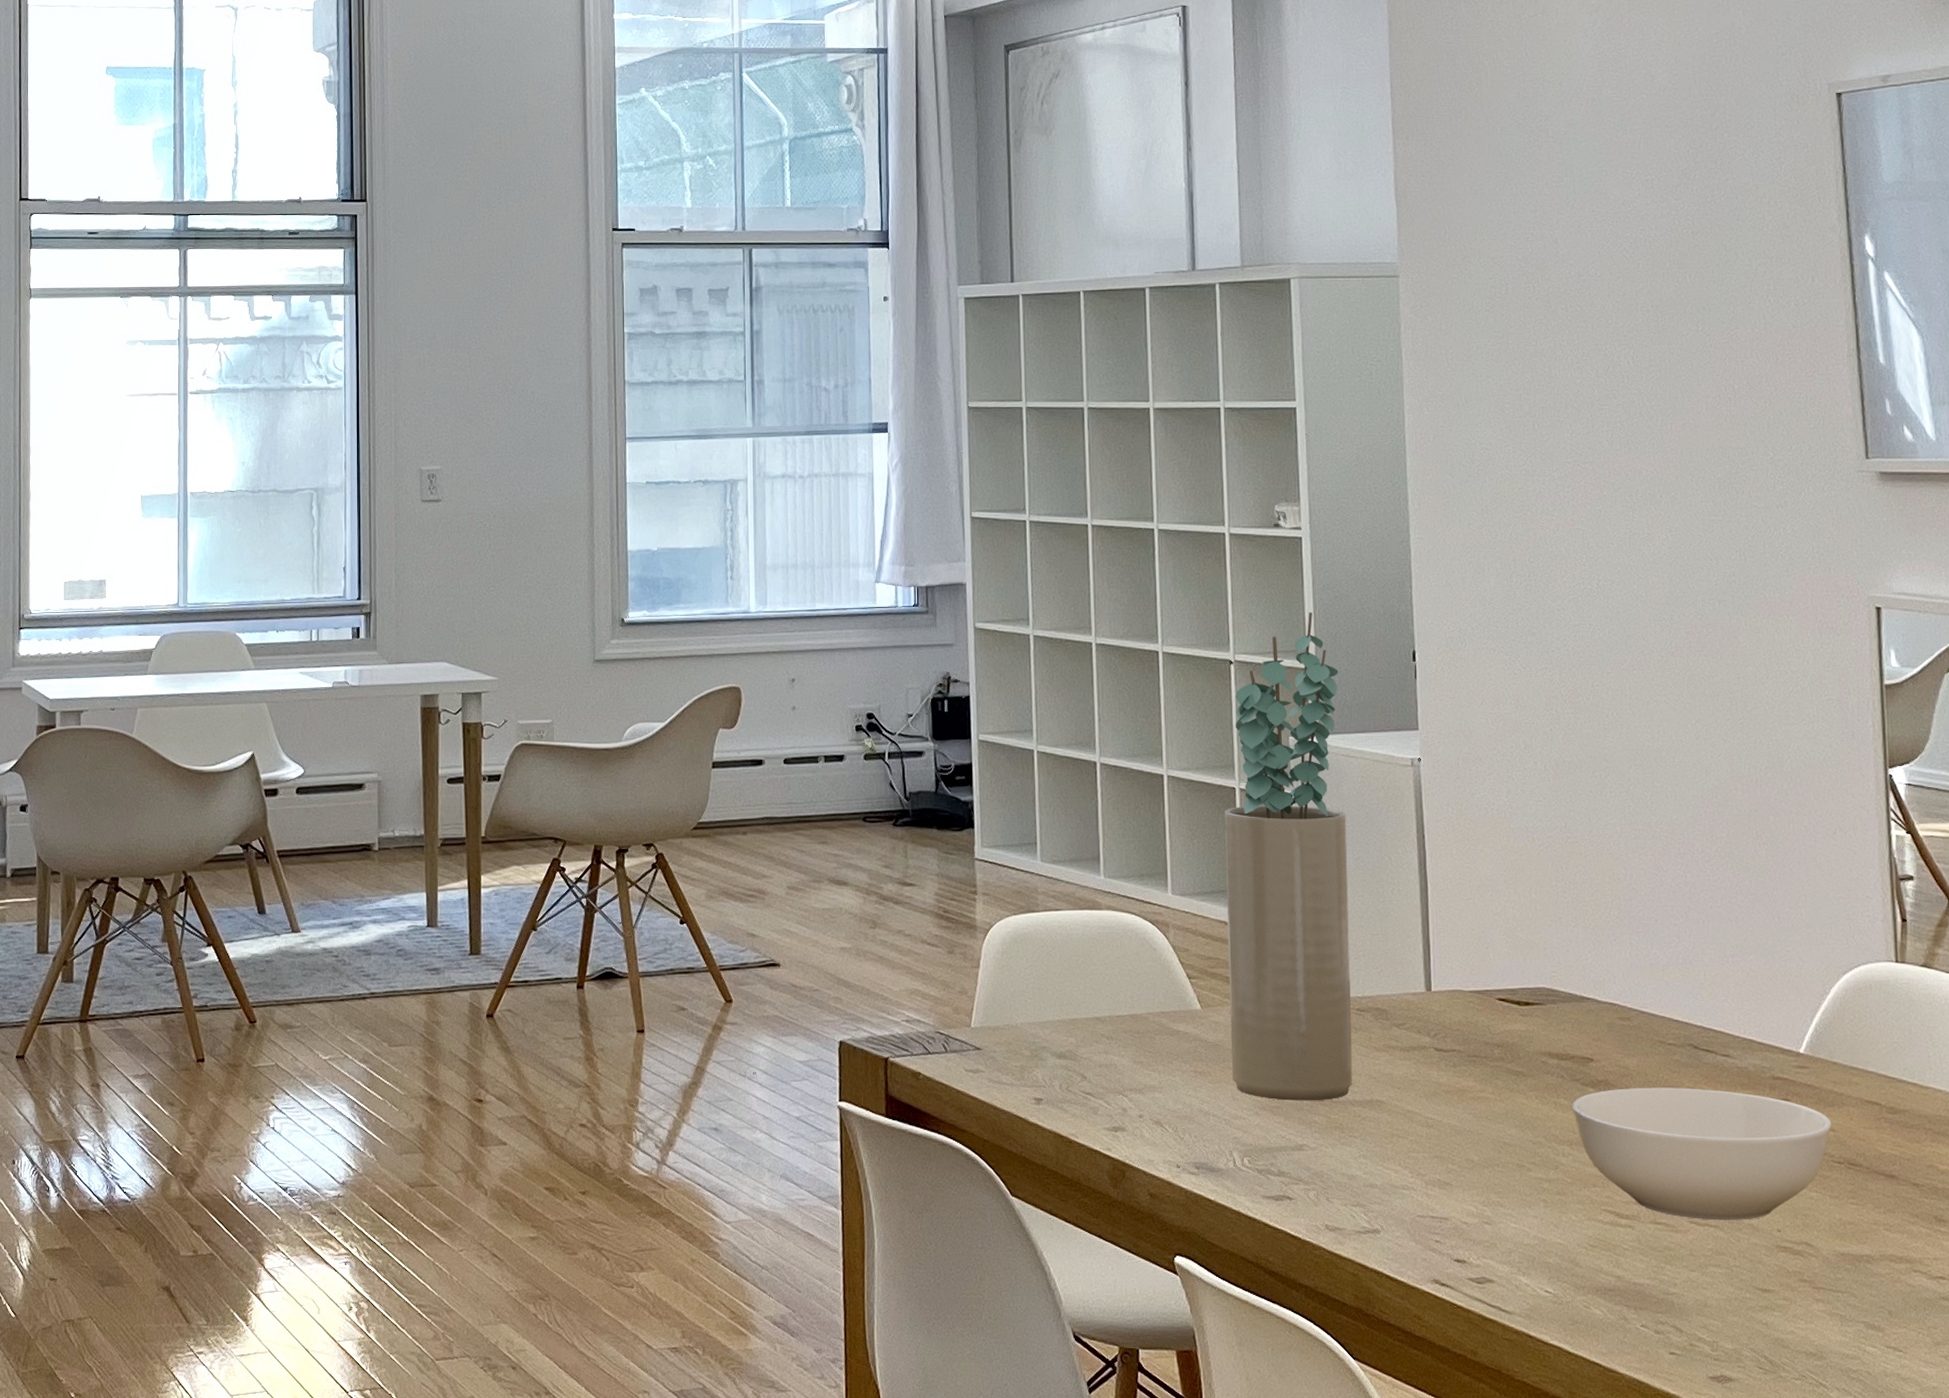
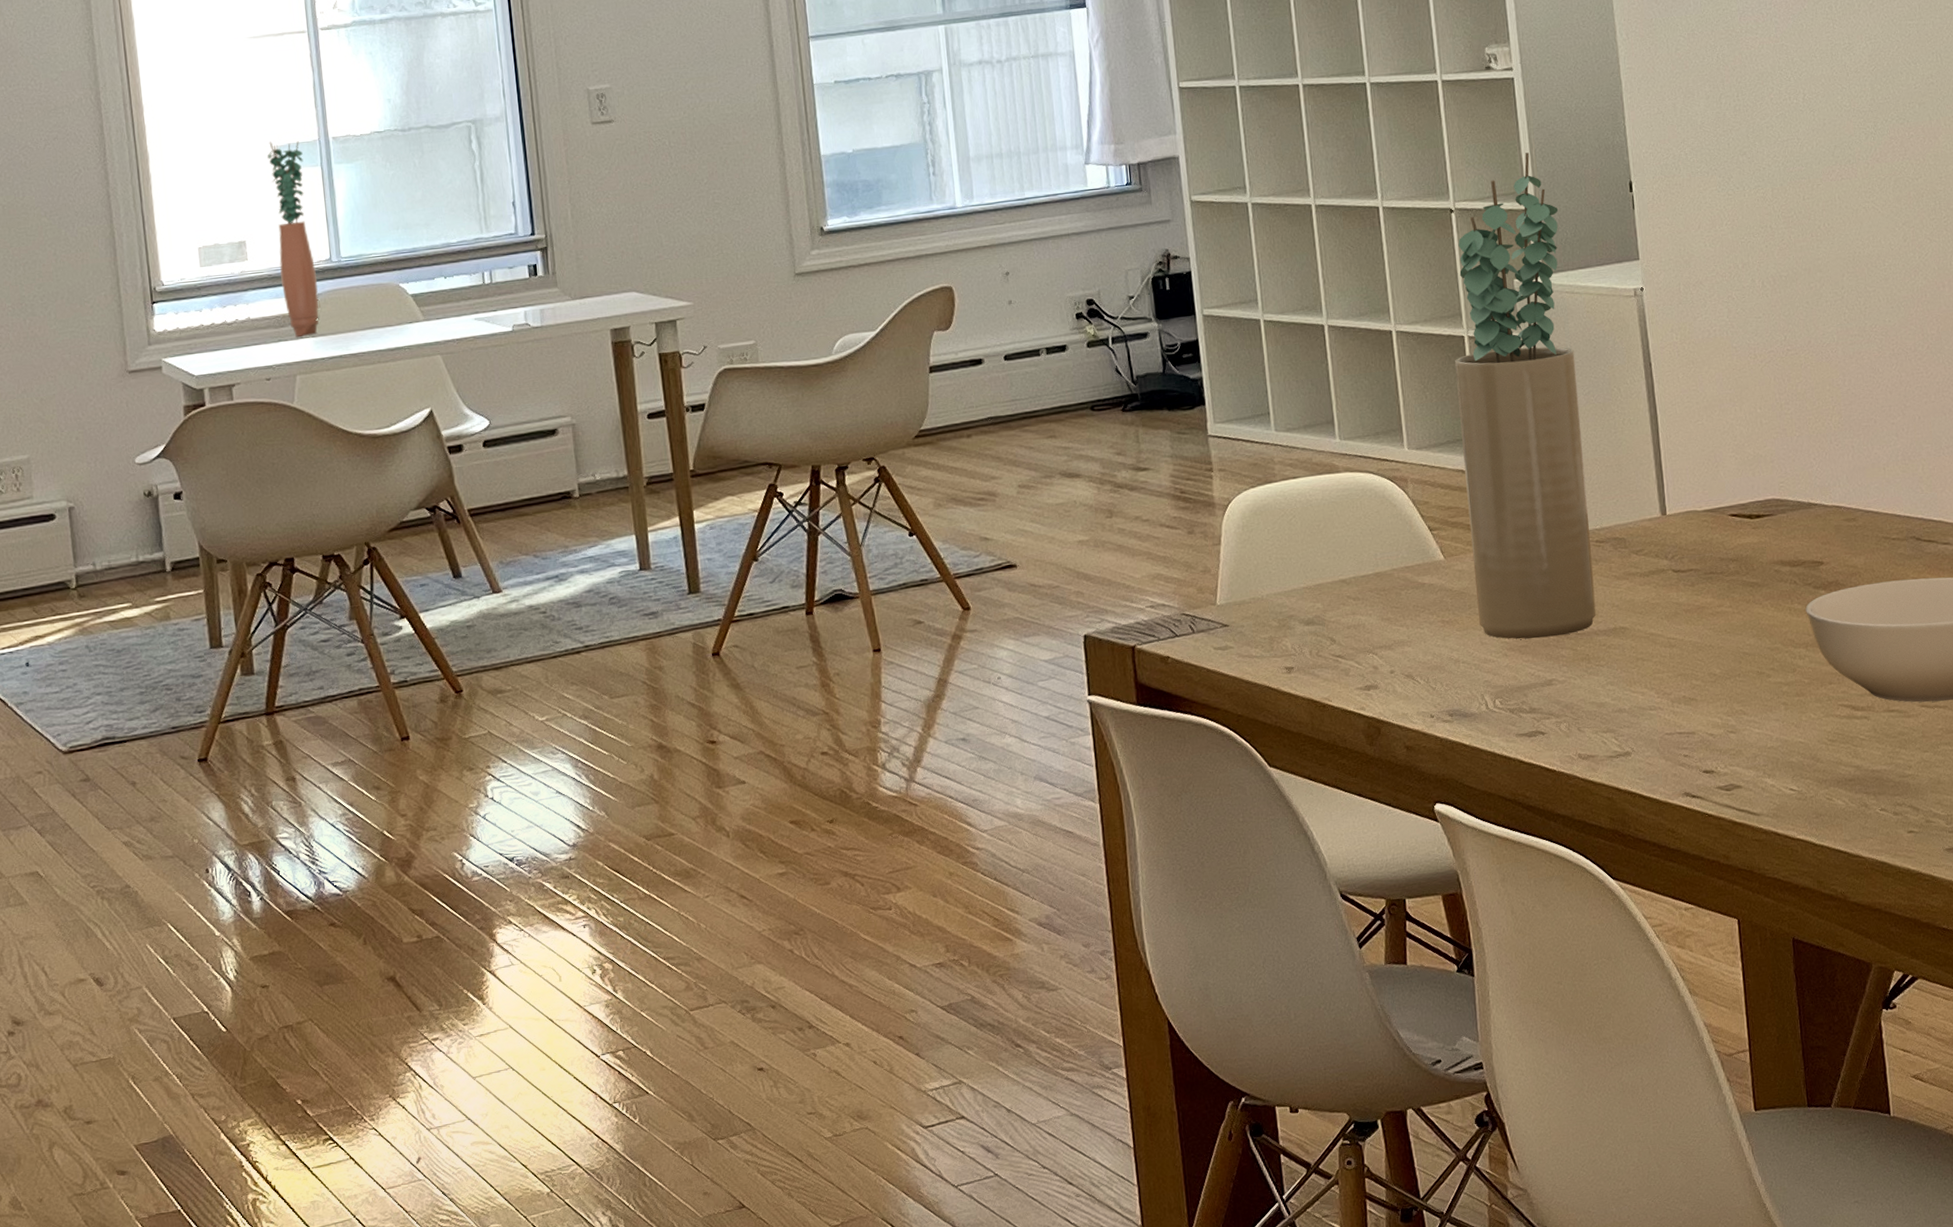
vase: none [131,491,165,673] -> present [267,141,319,337]

